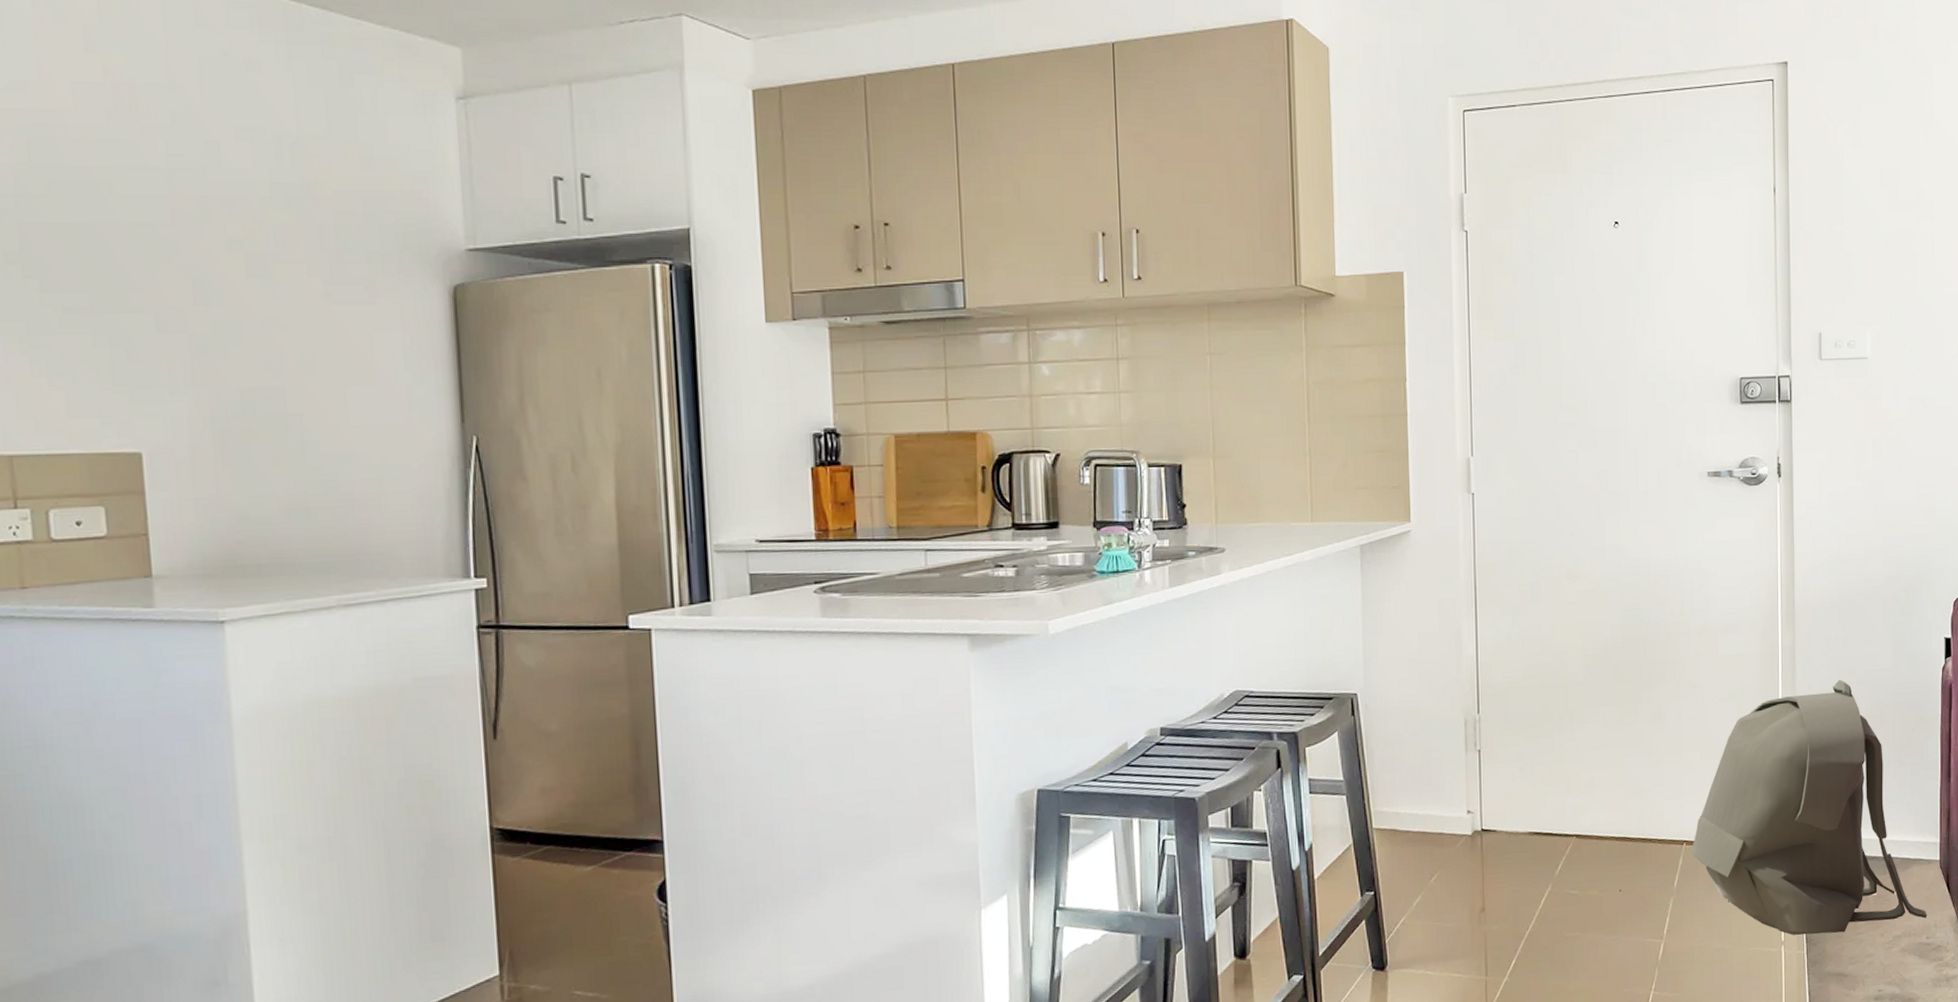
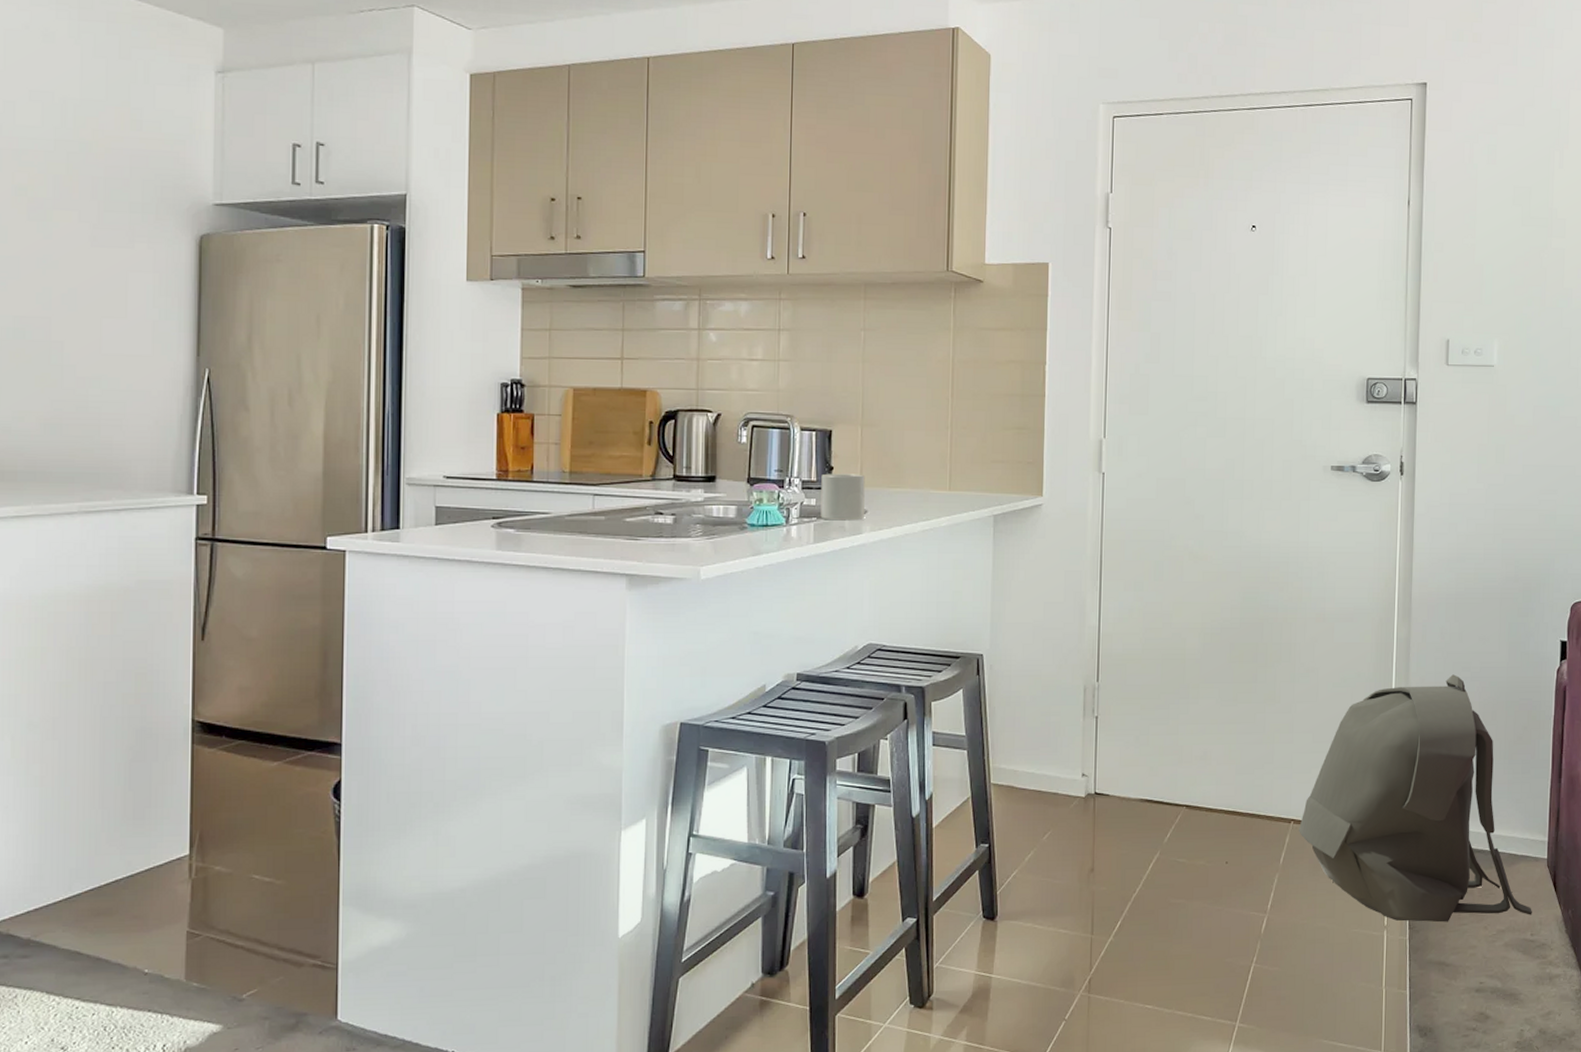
mug: none [1173,510,1222,562] -> present [820,473,865,521]

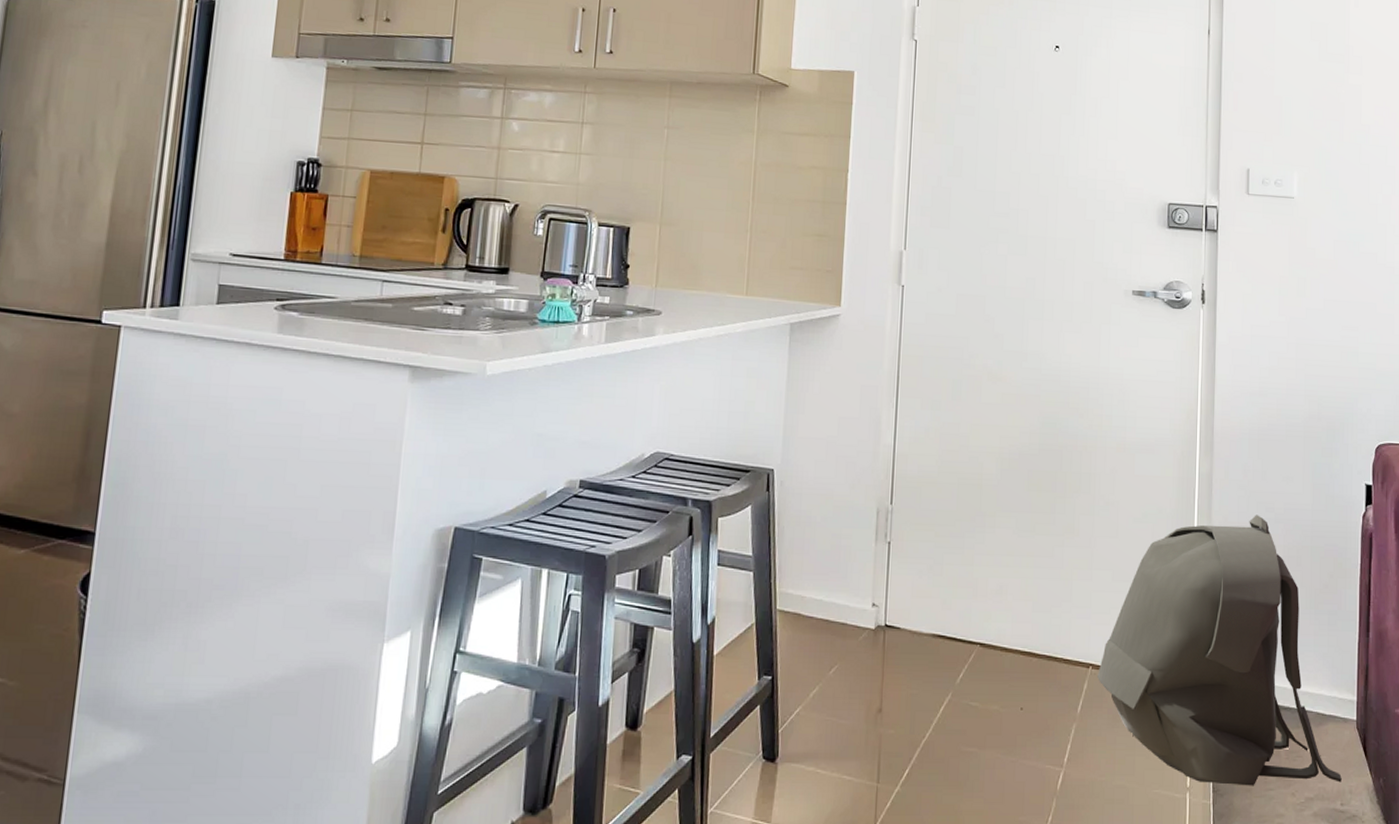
mug: present [820,473,865,521] -> none [613,271,661,322]

